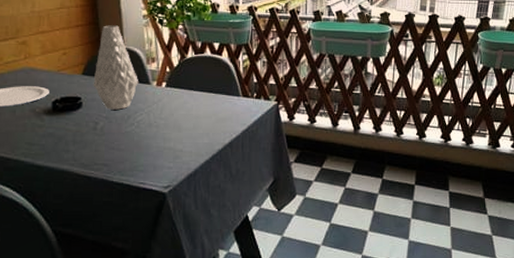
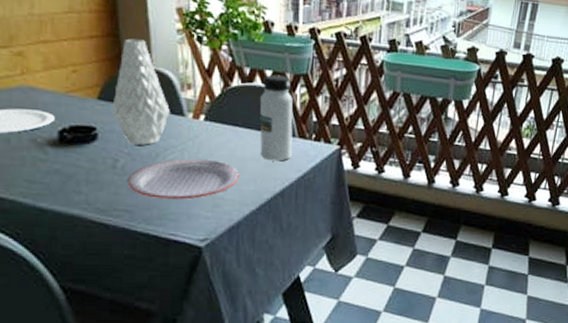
plate: none [106,119,195,153] -> present [128,159,240,200]
water bottle: none [209,46,238,118] -> present [259,74,293,162]

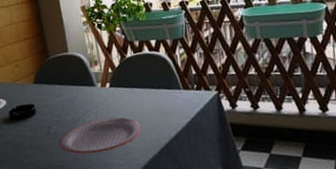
vase: present [111,38,170,145] -> none [43,34,84,114]
water bottle: present [259,74,293,162] -> none [148,42,180,112]

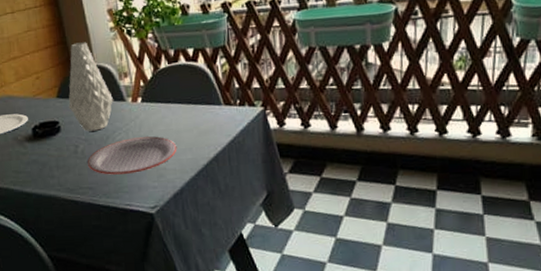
vase: none [43,34,84,114] -> present [68,42,113,131]

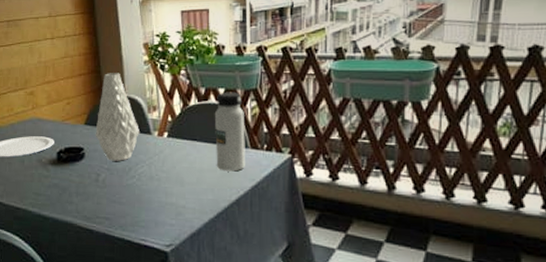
plate: present [88,136,177,175] -> none [107,172,199,208]
water bottle: none [185,50,220,130] -> present [214,92,245,172]

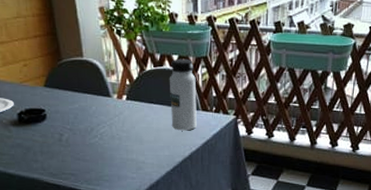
vase: present [95,73,139,161] -> none [55,36,99,122]

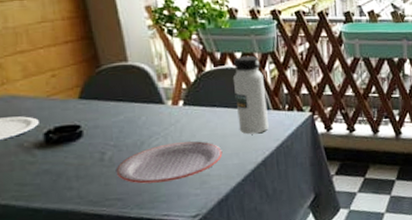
plate: none [71,132,156,164] -> present [117,141,223,184]

